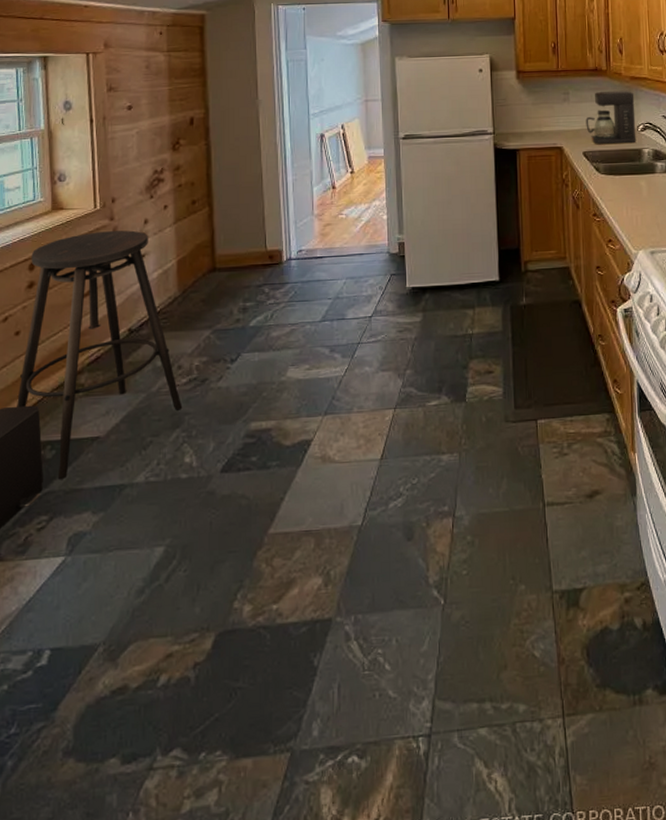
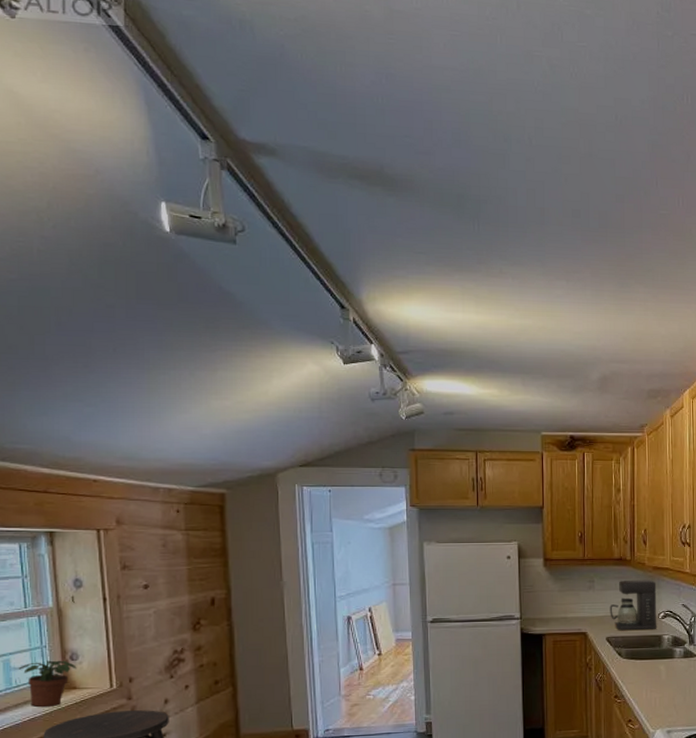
potted plant: none [10,181,64,227] -> present [18,660,77,707]

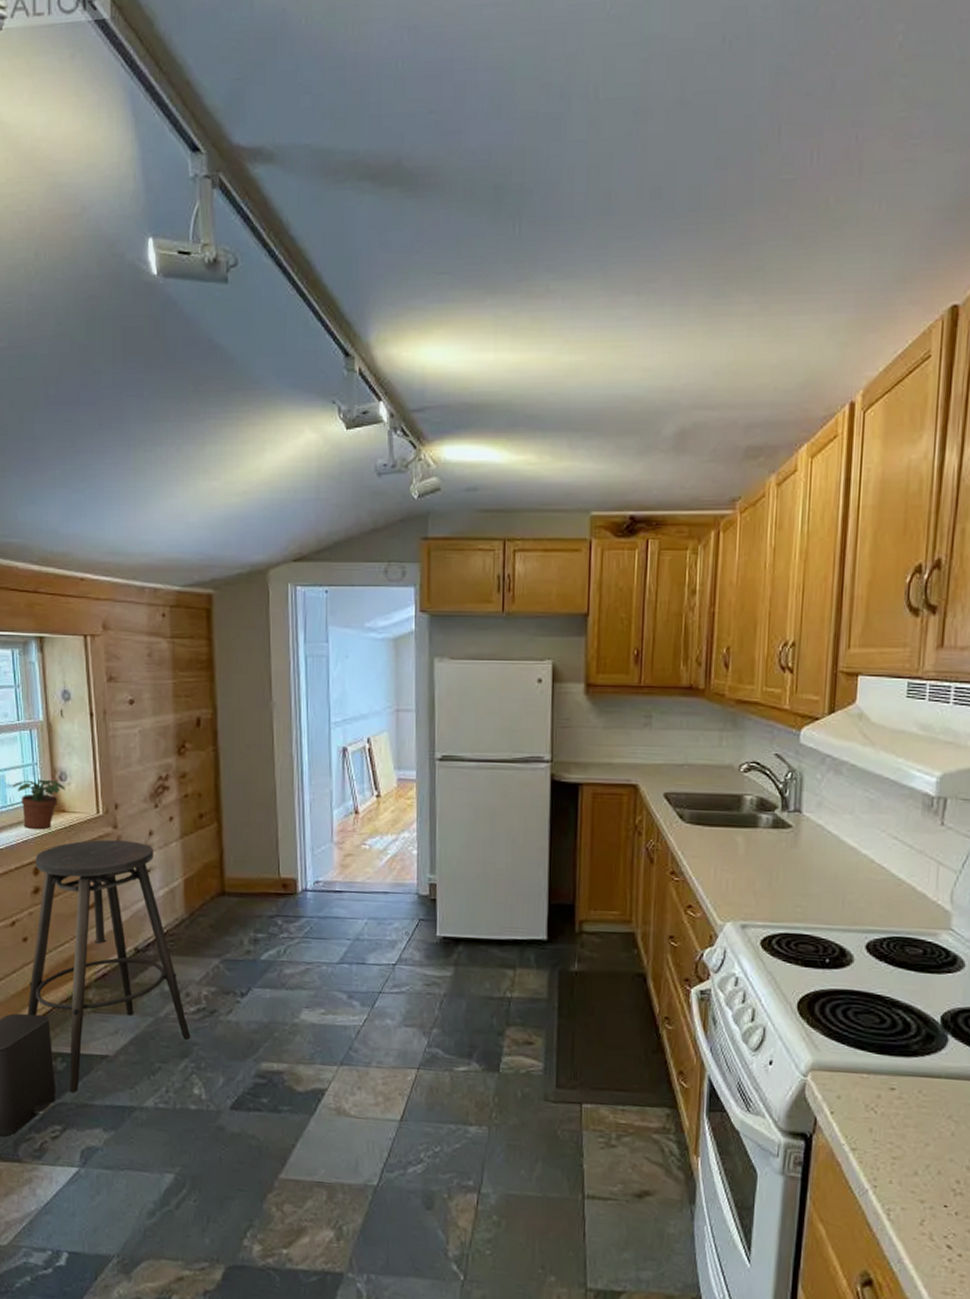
coffee maker: present [610,579,657,631] -> none [671,716,740,787]

